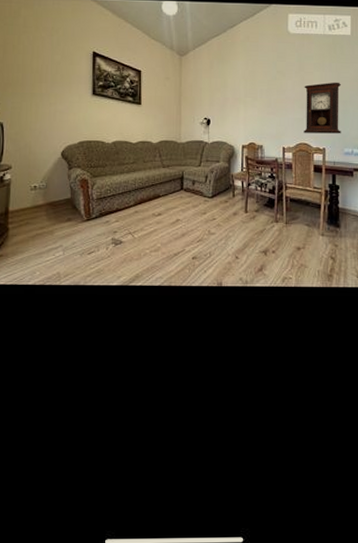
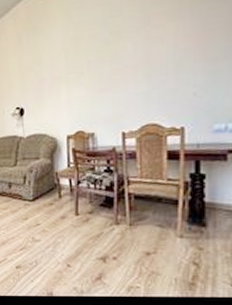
pendulum clock: present [303,82,342,134] -> none [151,31,210,111]

